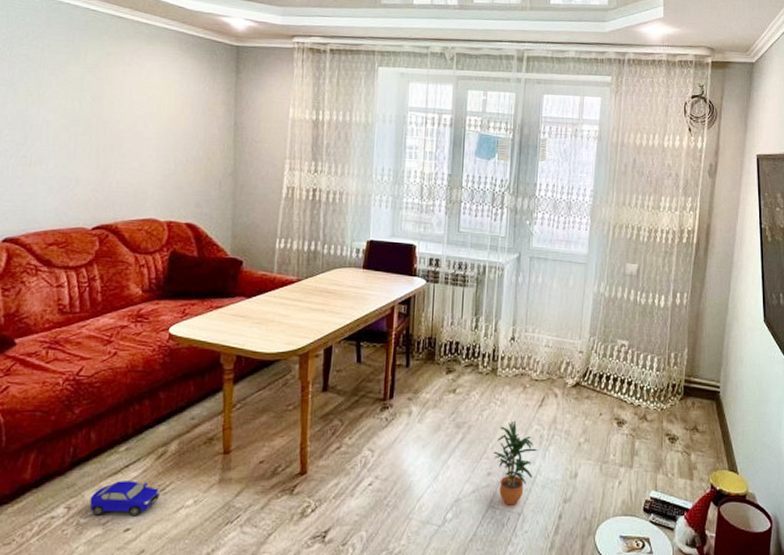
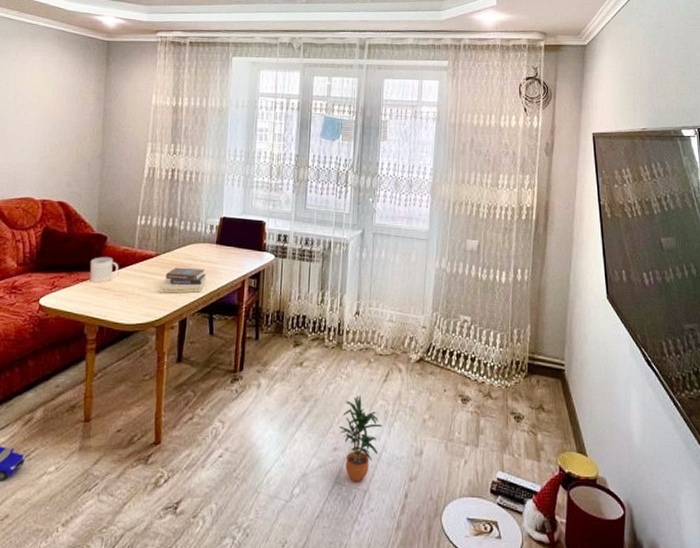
mug: none [224,282,257,310] -> present [89,257,119,283]
books: none [302,293,352,321] -> present [159,267,206,294]

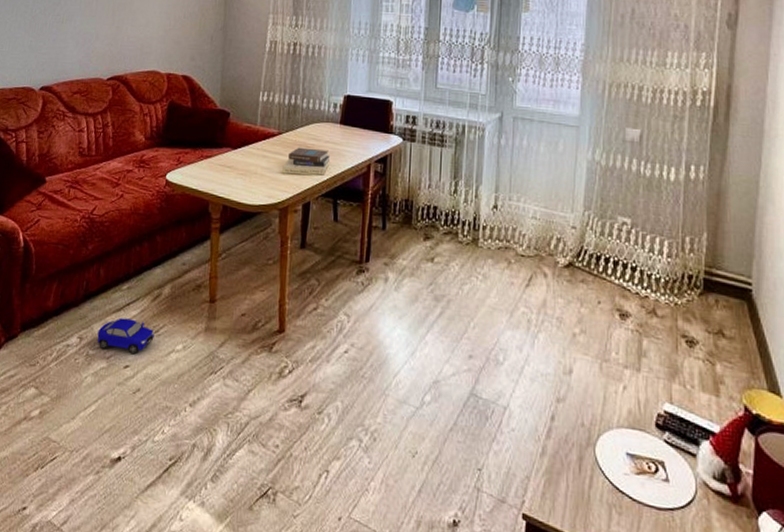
mug: present [89,257,119,283] -> none [213,133,242,161]
potted plant: present [339,395,383,482] -> none [475,299,526,397]

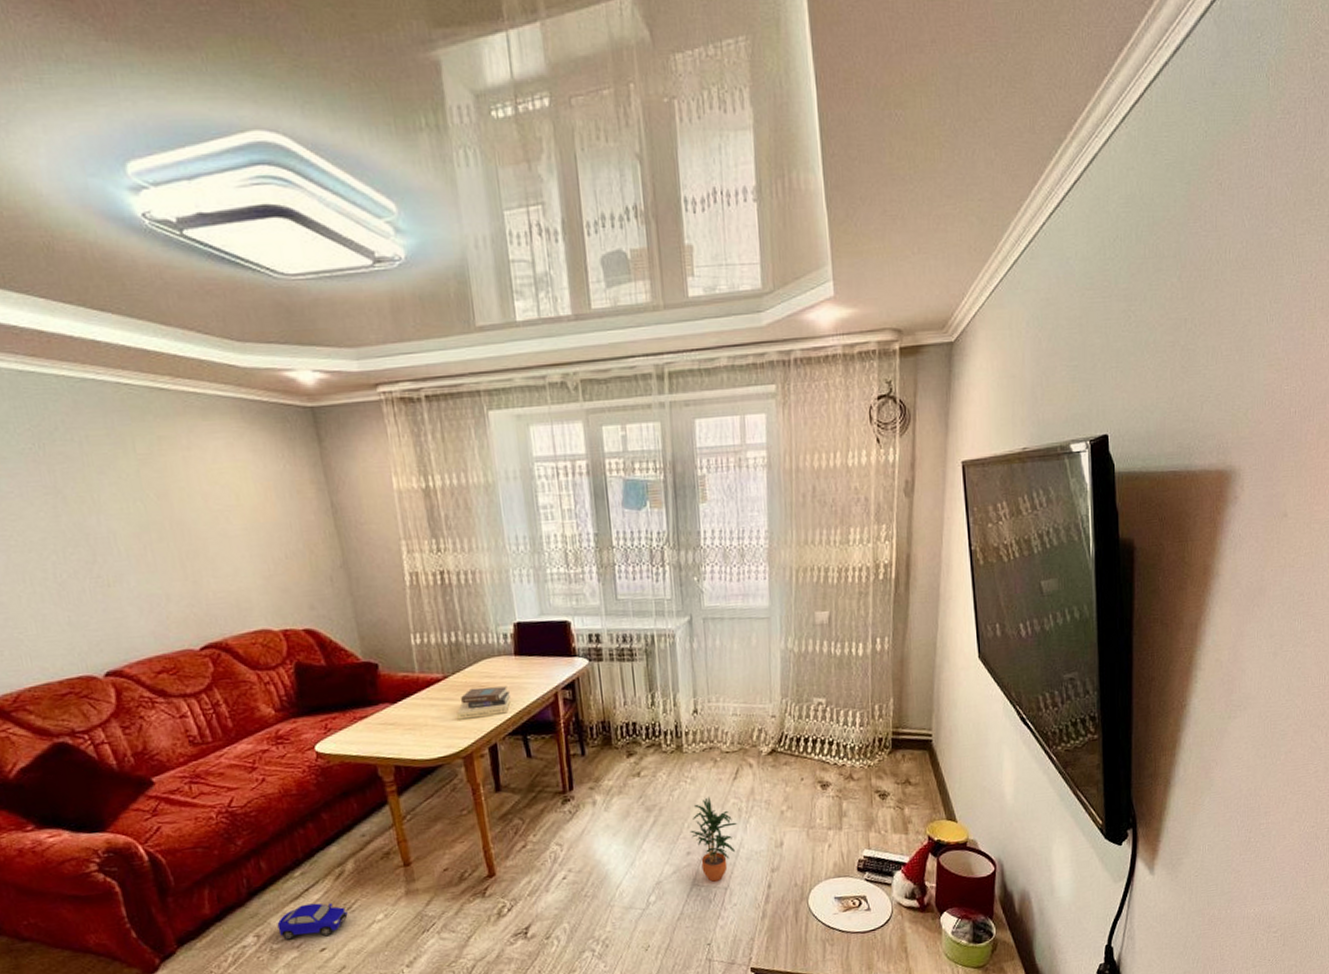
potted plant: none [475,299,526,397] -> present [689,797,738,882]

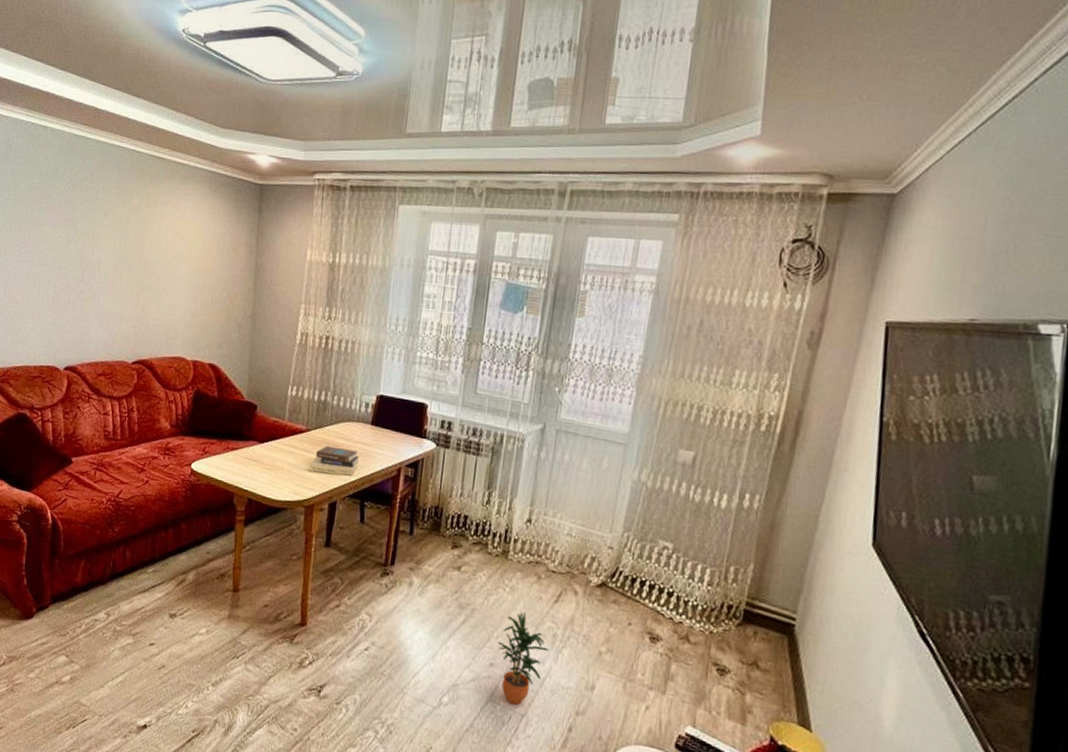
toy car: present [277,903,348,940] -> none [123,598,179,634]

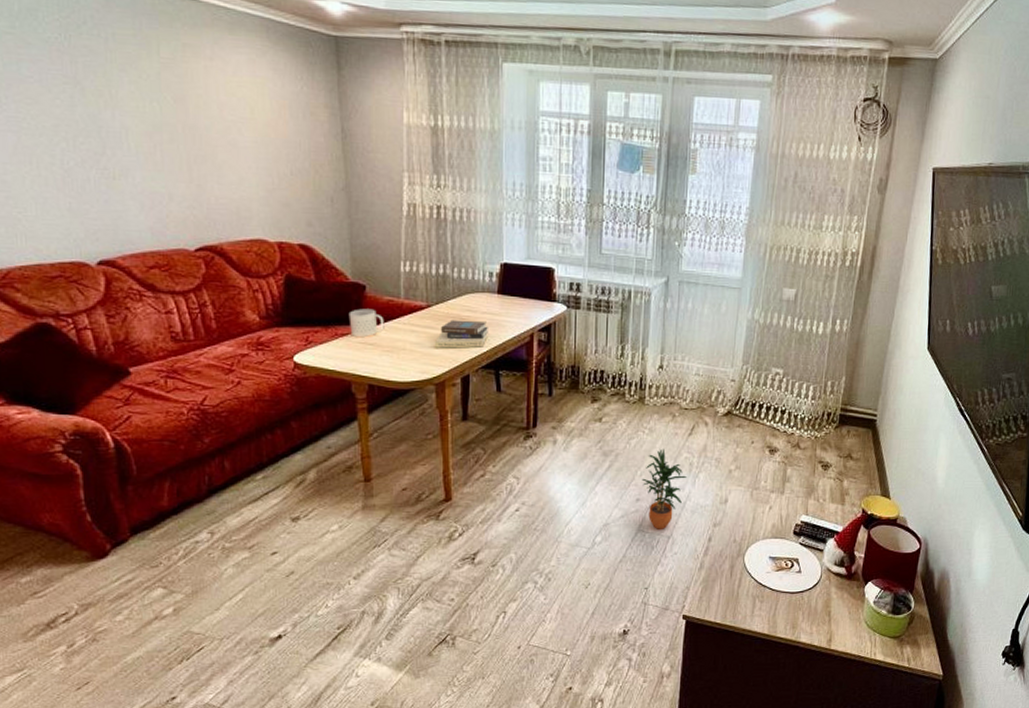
mug: none [239,426,269,454] -> present [348,309,384,338]

